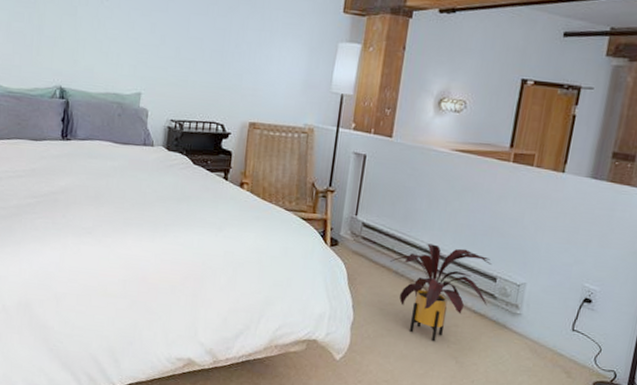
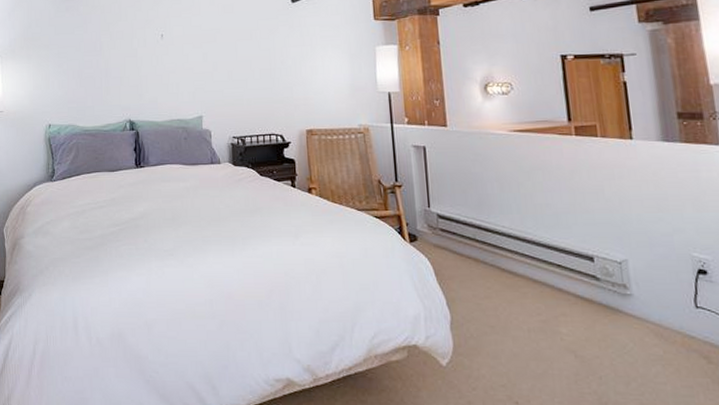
house plant: present [390,243,493,342] -> none [475,228,591,335]

